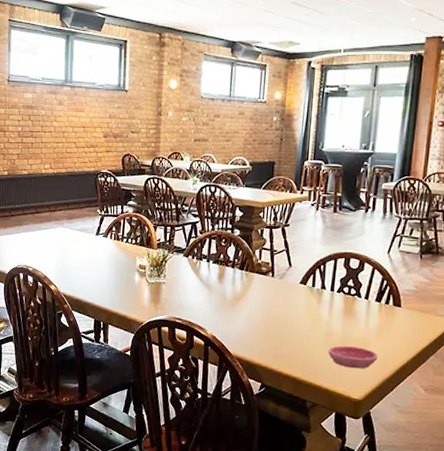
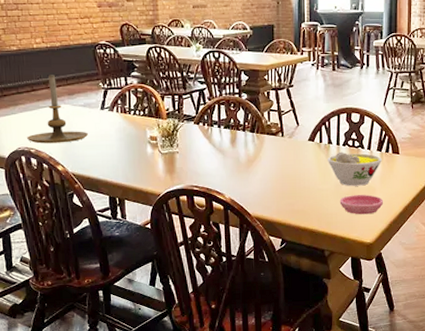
candle holder: none [27,199,81,264] -> present [27,75,88,144]
bowl: none [319,298,380,337] -> present [328,151,382,186]

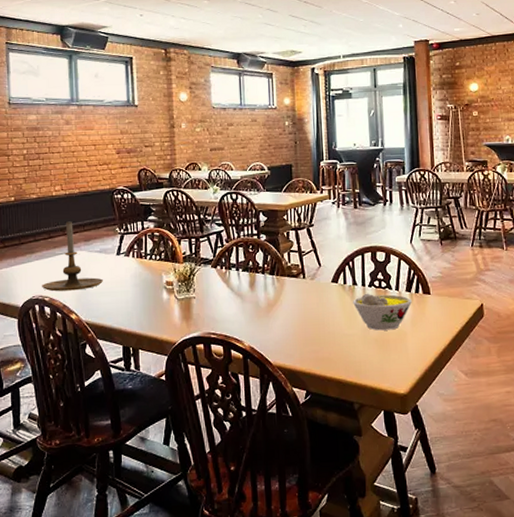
saucer: present [339,195,383,215] -> none [368,340,416,362]

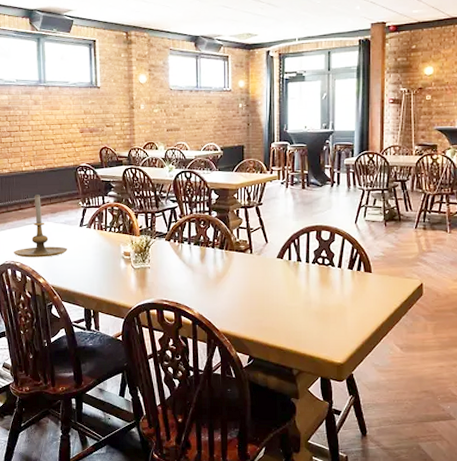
bowl: present [353,293,412,331] -> none [297,269,353,304]

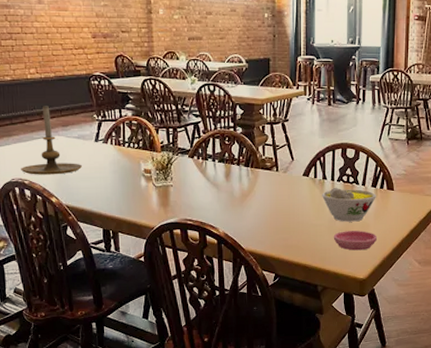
bowl: none [297,269,353,304] -> present [322,187,376,222]
saucer: none [309,313,354,334] -> present [333,231,377,251]

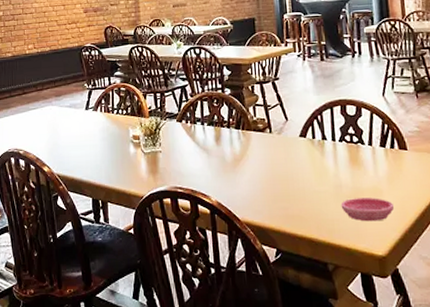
candle holder: present [21,106,82,175] -> none [17,78,73,145]
bowl: present [322,187,376,222] -> none [323,148,387,188]

